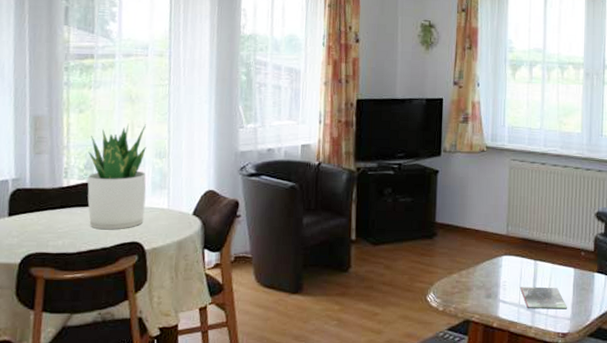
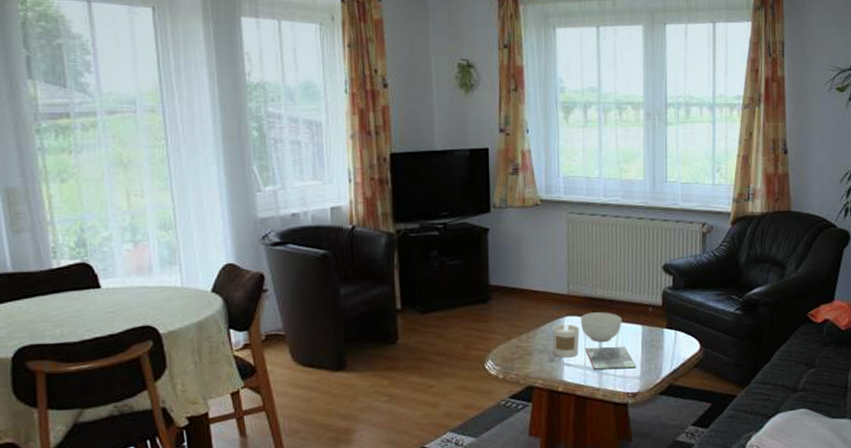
planter: present [87,123,146,230] -> none [78,192,155,315]
candle: none [490,262,515,295] -> present [553,323,579,358]
bowl: none [517,253,556,282] -> present [580,312,622,342]

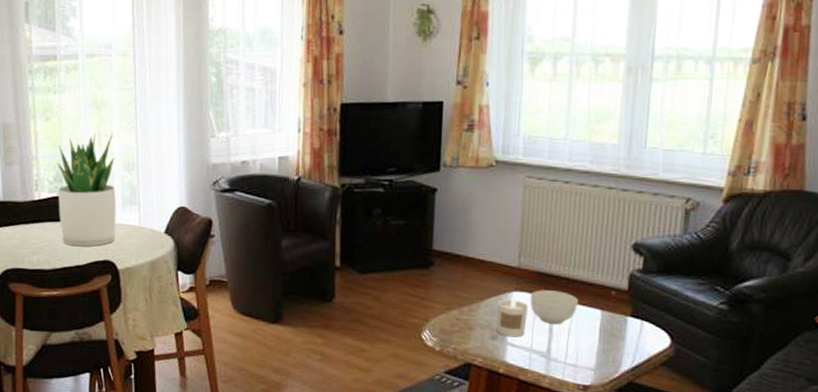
planter: none [78,192,155,315] -> present [57,132,117,247]
magazine: present [585,346,636,370] -> none [533,328,591,358]

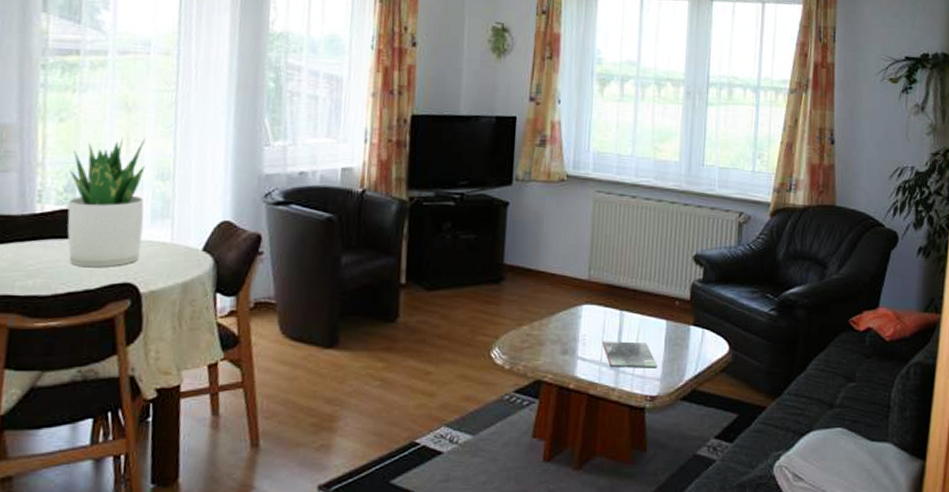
candle: present [496,299,528,338] -> none [567,312,598,351]
bowl: present [529,290,579,324] -> none [599,302,646,336]
magazine: none [533,328,591,358] -> present [603,341,657,368]

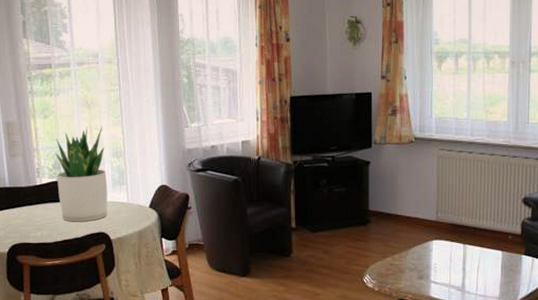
magazine: present [603,341,657,368] -> none [450,268,496,289]

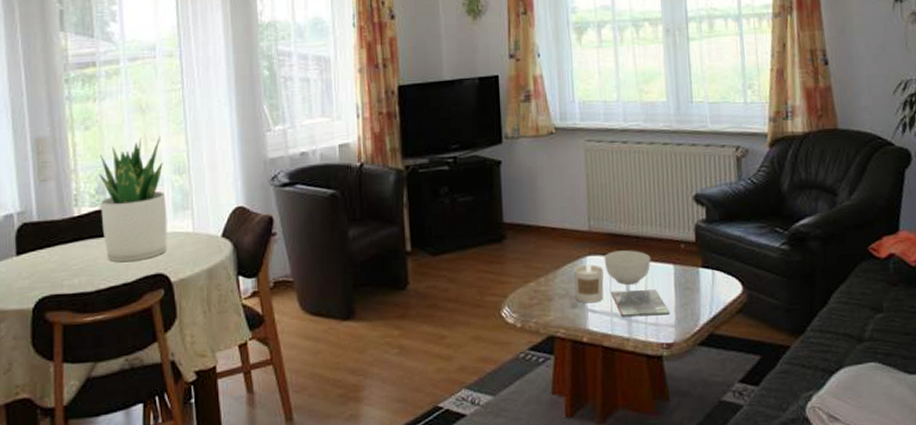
candle: none [422,246,445,276] -> present [574,263,604,304]
bowl: none [446,238,484,264] -> present [603,250,651,285]
magazine: none [450,268,496,289] -> present [611,289,670,316]

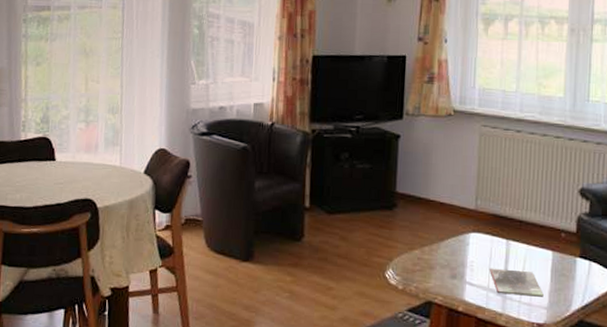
planter: present [99,136,167,263] -> none [43,77,100,186]
candle: present [574,263,604,304] -> none [456,239,485,277]
bowl: present [603,250,651,285] -> none [486,231,532,264]

